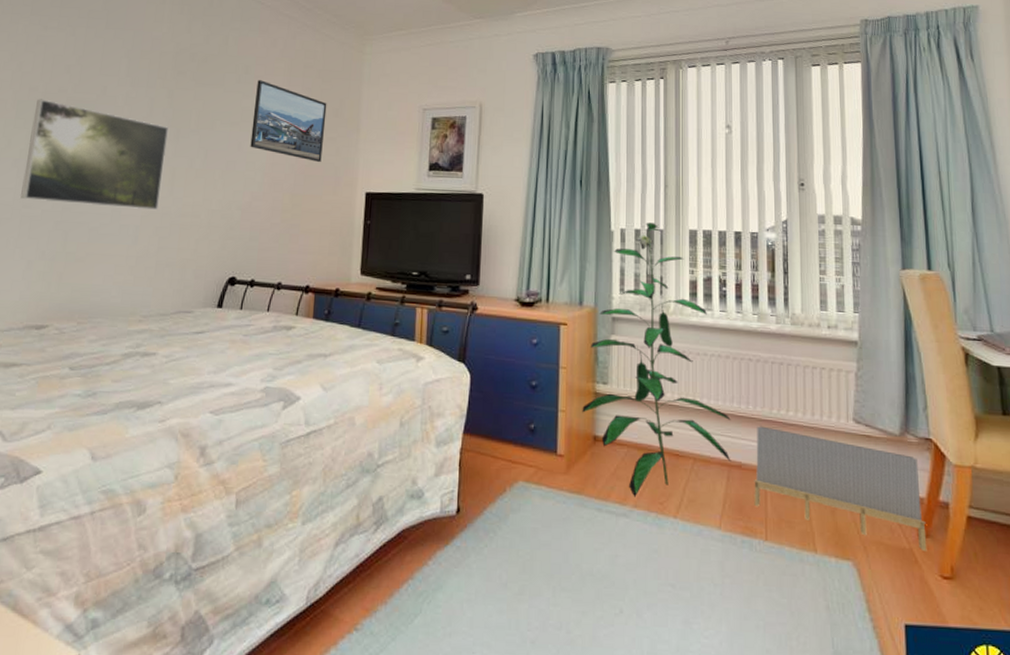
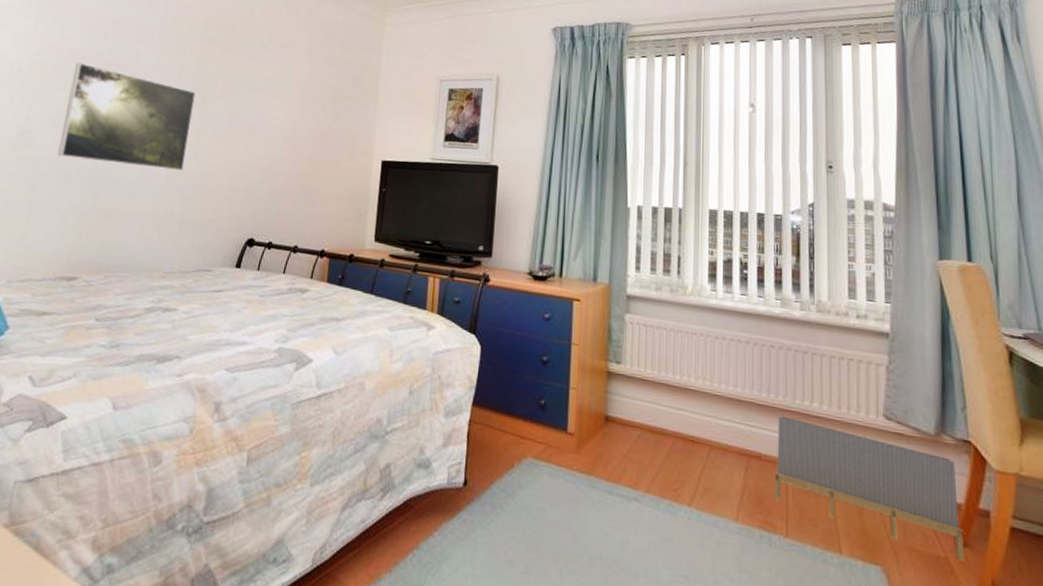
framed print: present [250,80,327,162] -> none [272,48,347,129]
decorative plant: present [582,222,731,498] -> none [594,200,750,482]

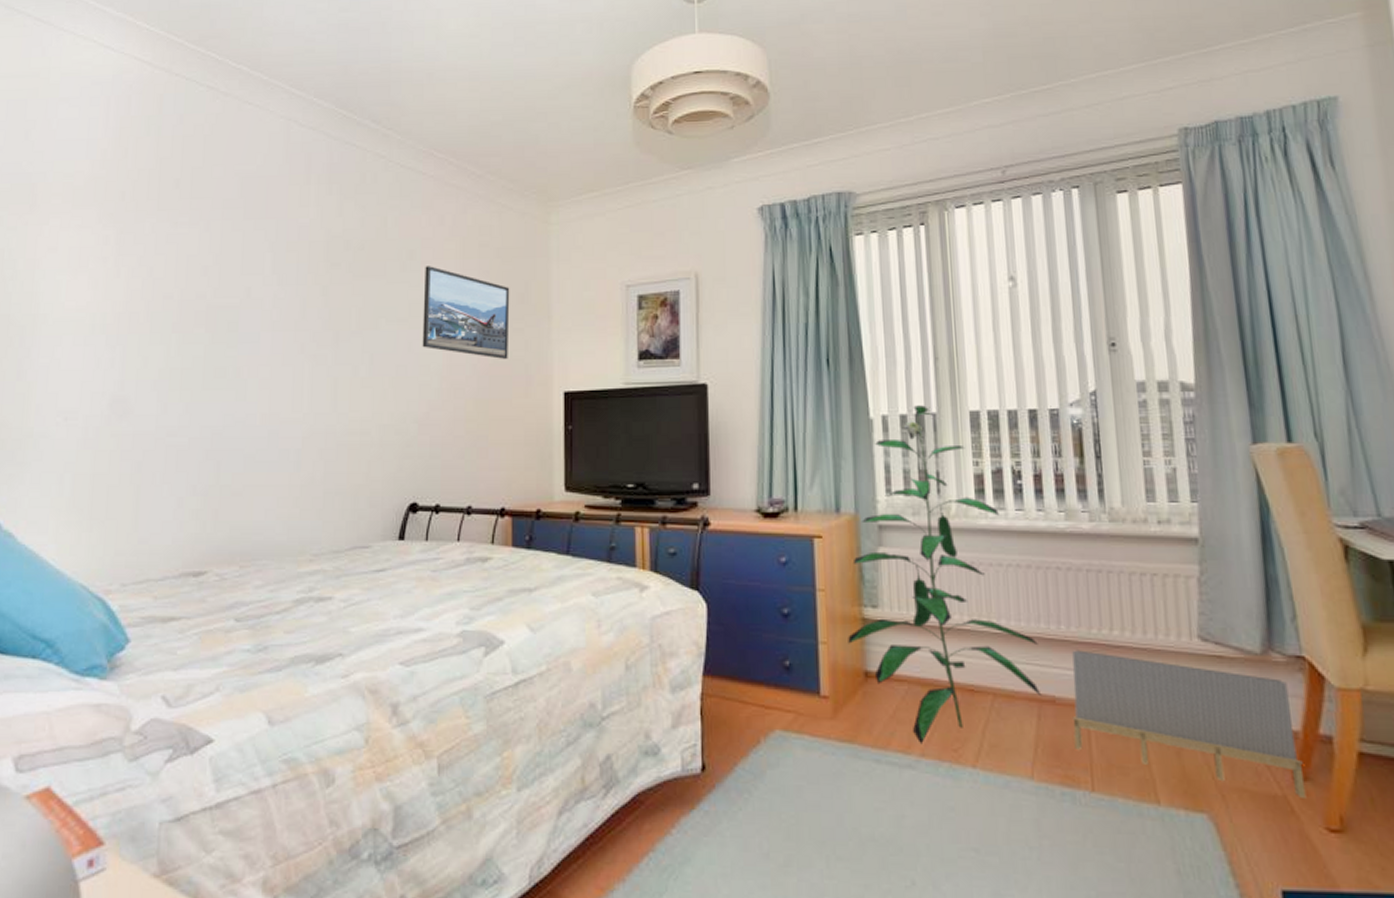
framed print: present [58,62,196,171] -> none [164,308,326,431]
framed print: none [272,48,347,129] -> present [422,266,510,359]
decorative plant: none [594,200,750,482] -> present [848,405,1042,744]

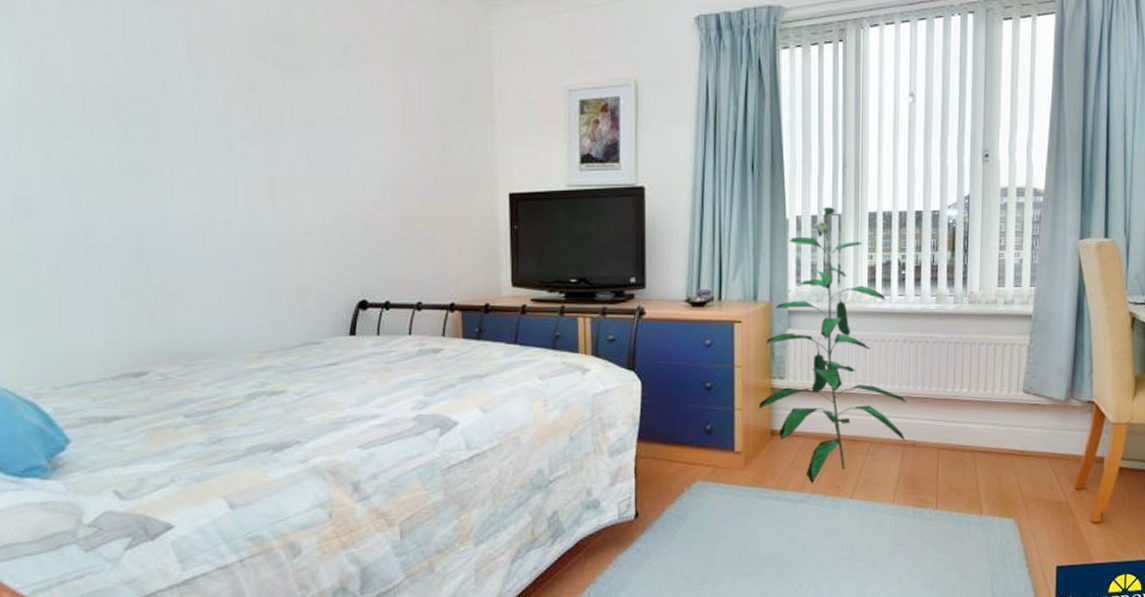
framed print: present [422,266,510,359] -> none [361,63,453,160]
storage bin: present [1072,650,1307,798] -> none [926,405,1082,502]

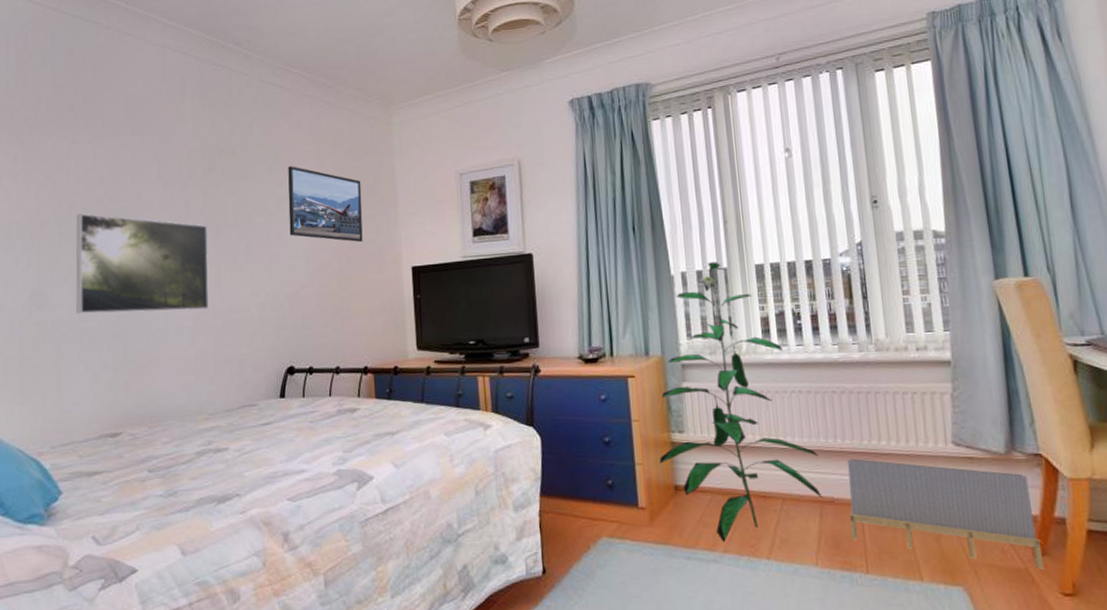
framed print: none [74,99,260,231] -> present [75,213,209,314]
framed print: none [361,63,453,160] -> present [288,166,363,242]
storage bin: none [926,405,1082,502] -> present [847,458,1045,570]

